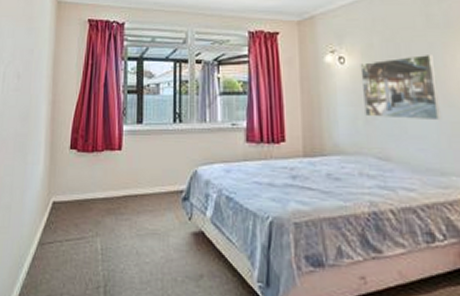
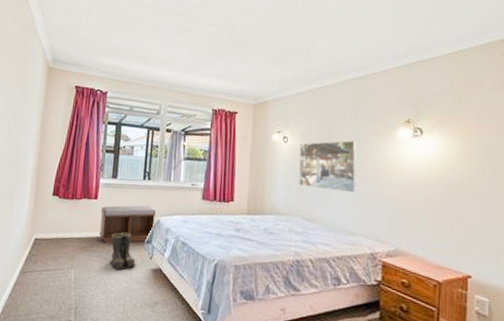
bench: none [126,153,191,204] -> present [99,205,156,244]
boots: none [140,188,173,236] -> present [111,232,137,271]

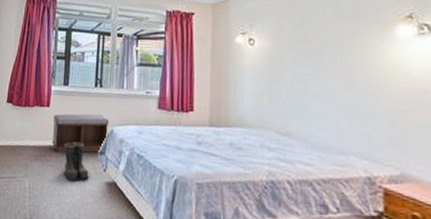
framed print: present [299,140,357,194] -> none [269,41,345,104]

